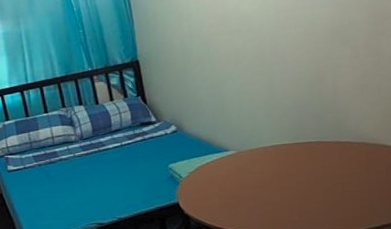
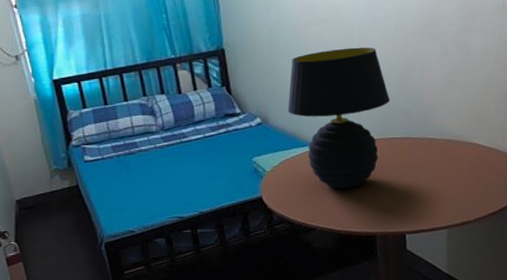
table lamp: none [201,54,303,194] -> present [287,47,390,189]

